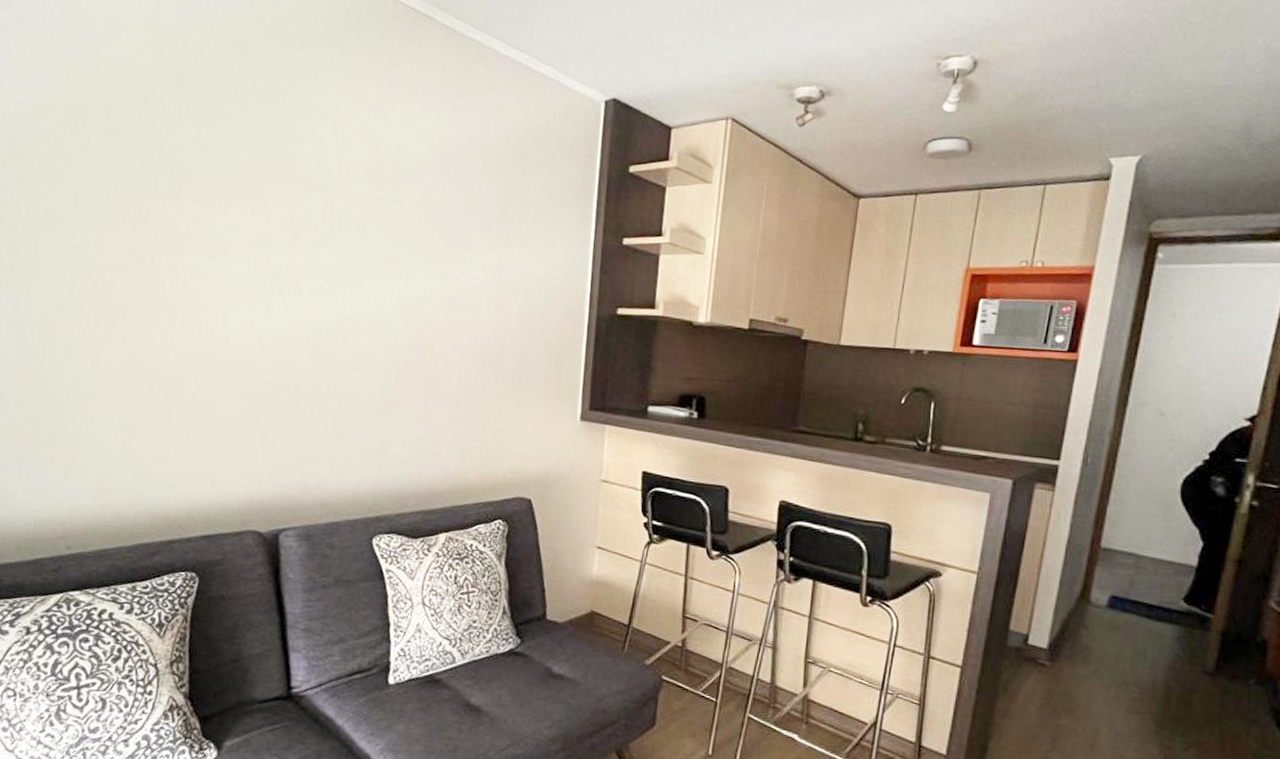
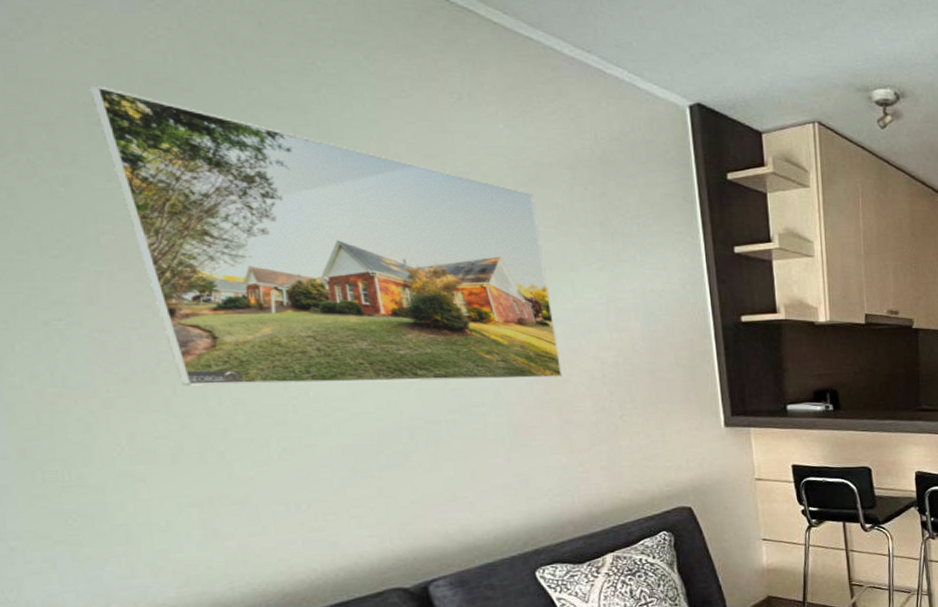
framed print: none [139,78,448,352] -> present [89,85,563,386]

